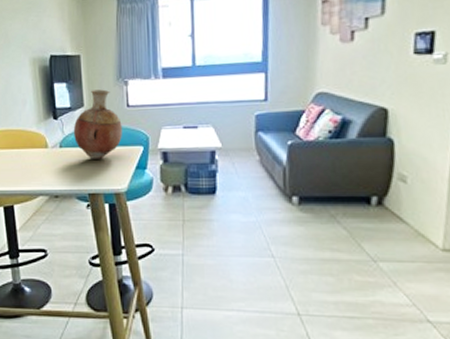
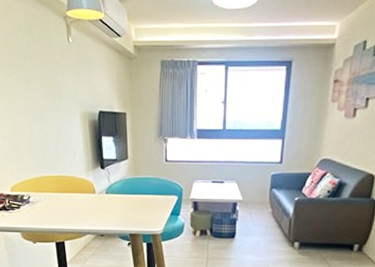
vase: present [73,89,122,159] -> none [118,145,160,205]

